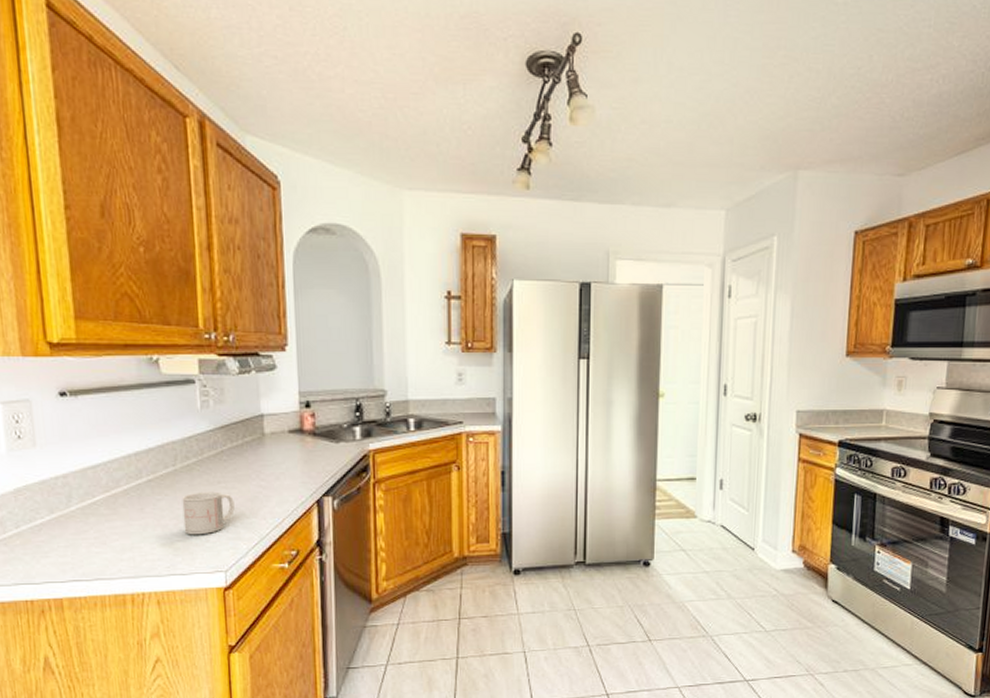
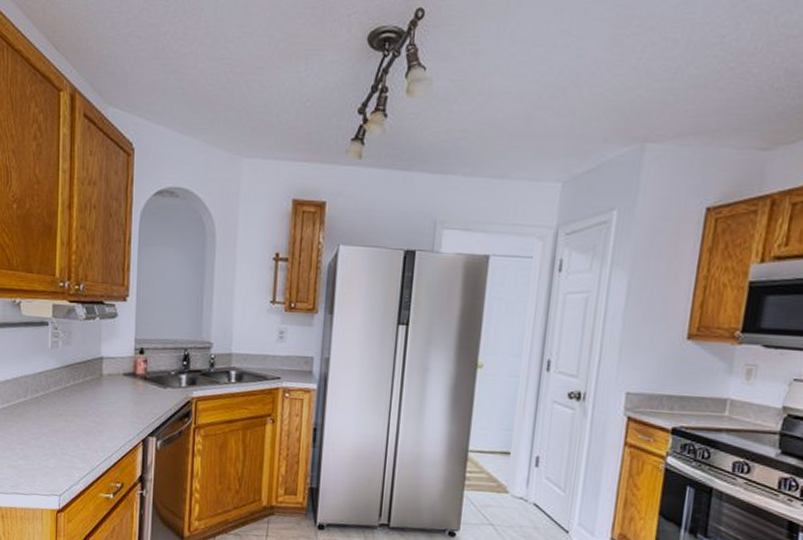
mug: present [182,491,235,535] -> none [28,422,72,461]

